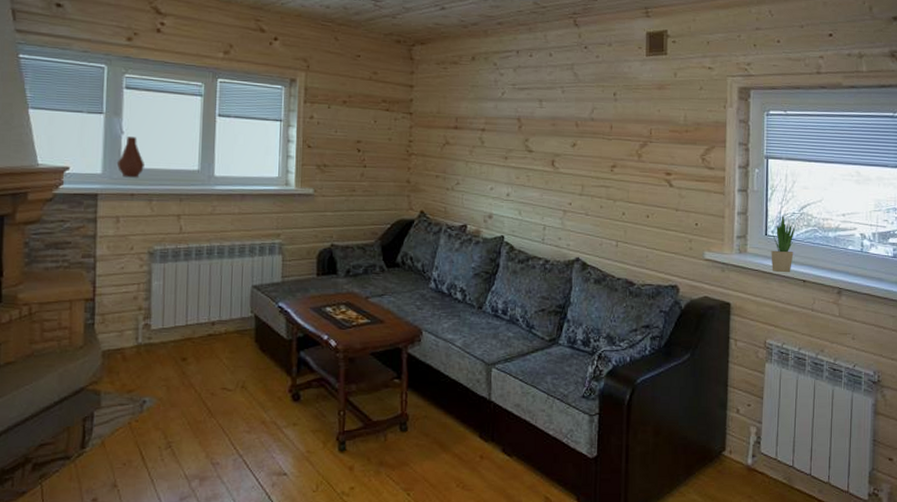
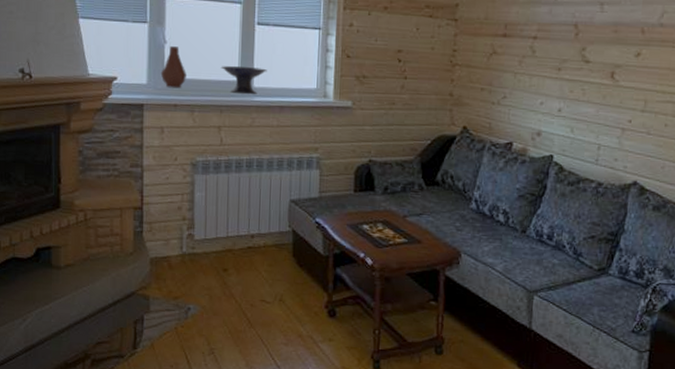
decorative bowl: none [180,155,228,184] -> present [220,65,267,95]

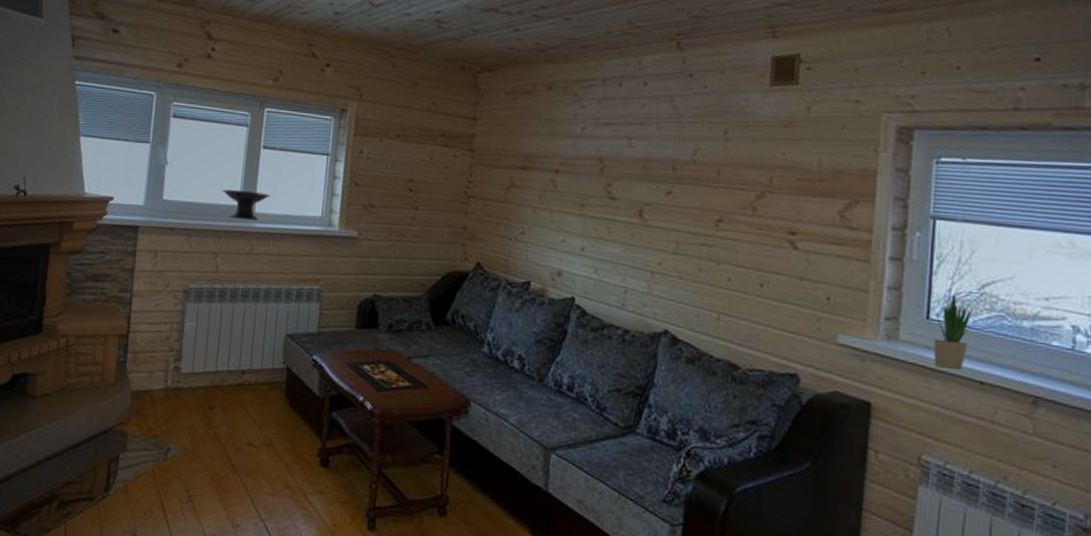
vase: present [160,46,186,89] -> none [159,168,186,212]

